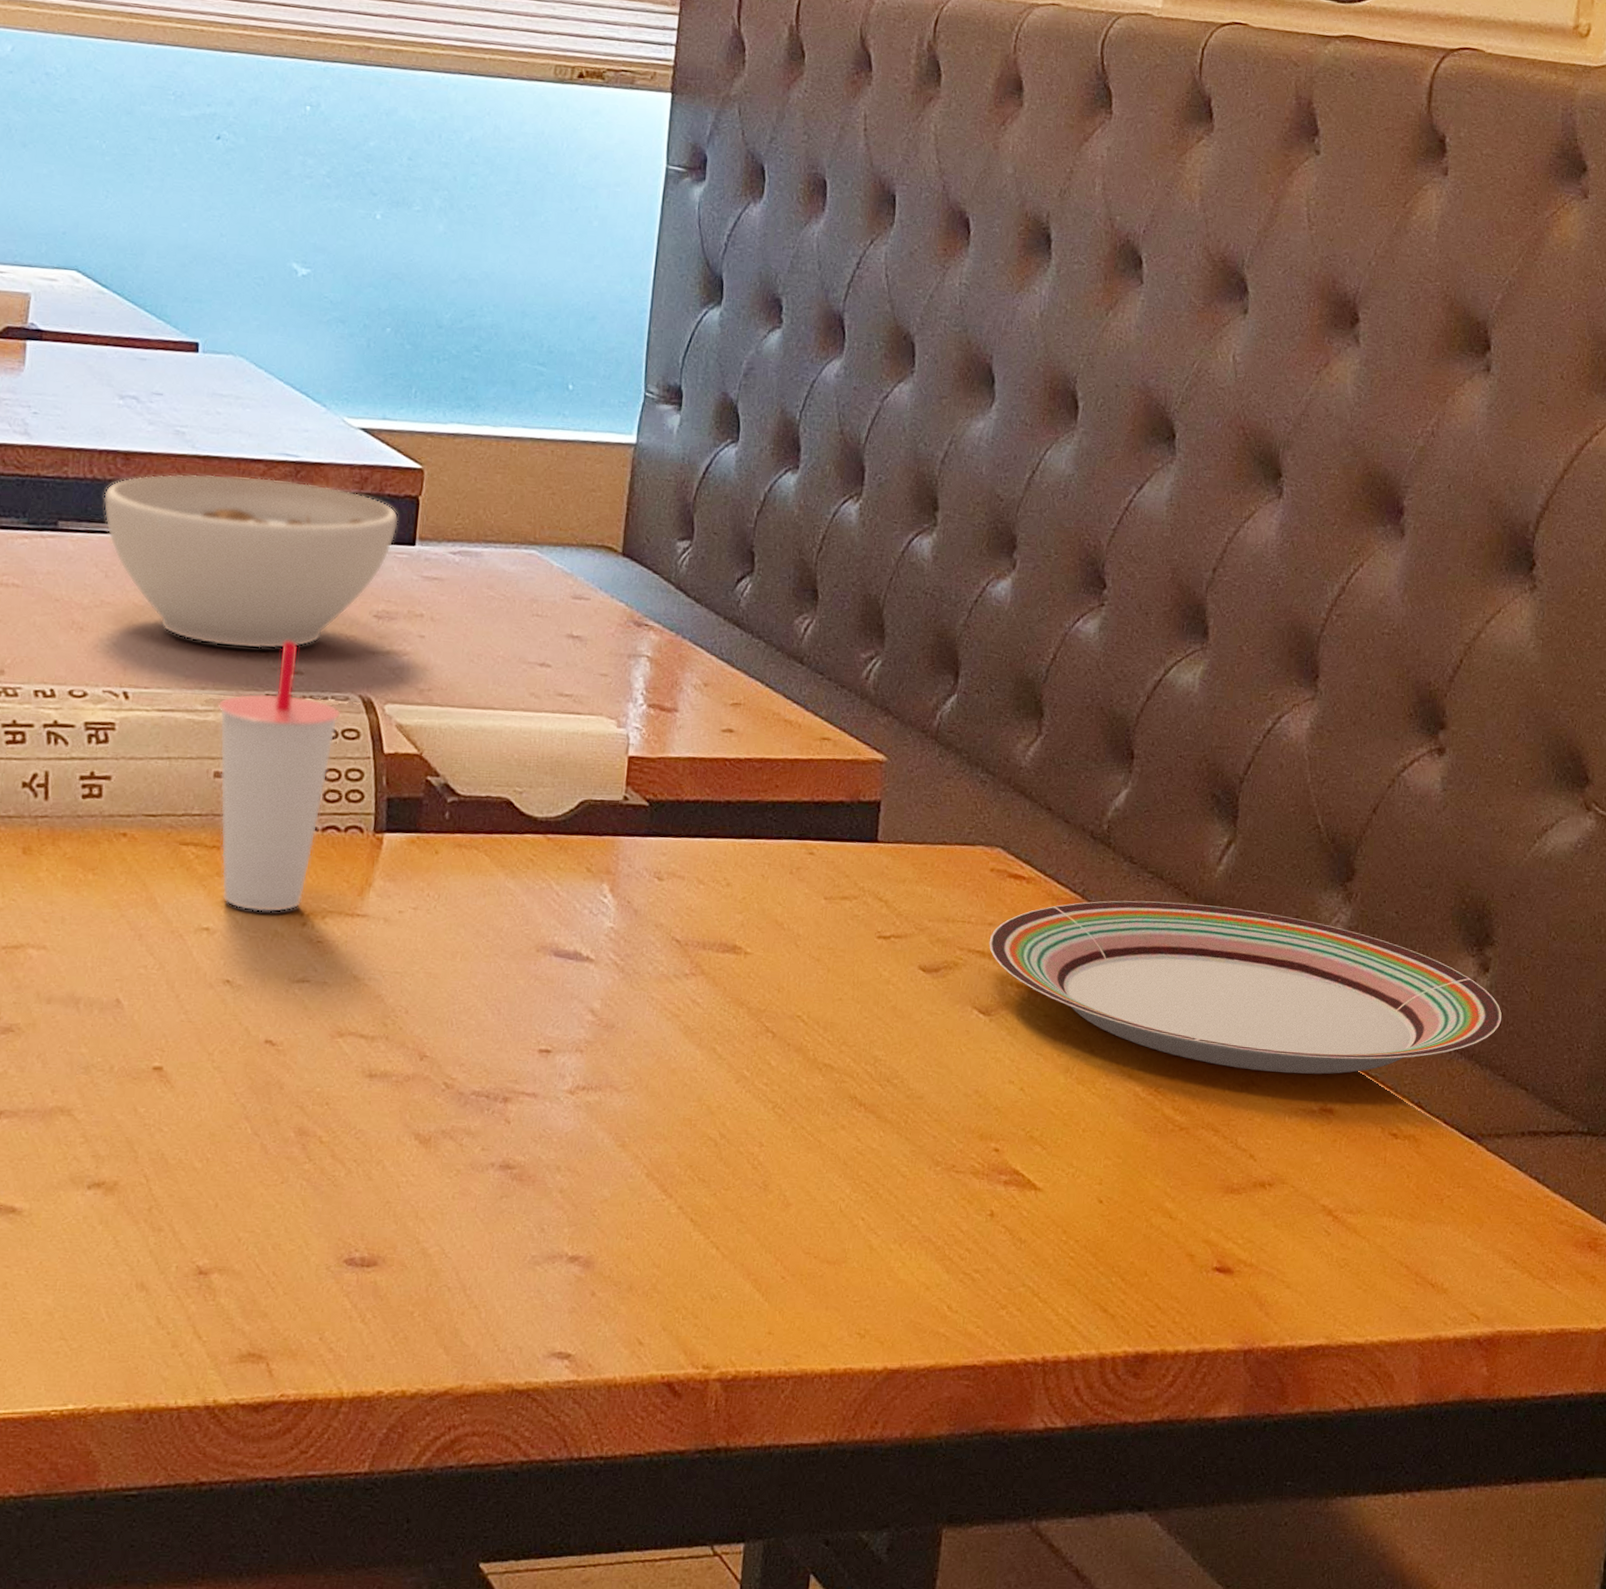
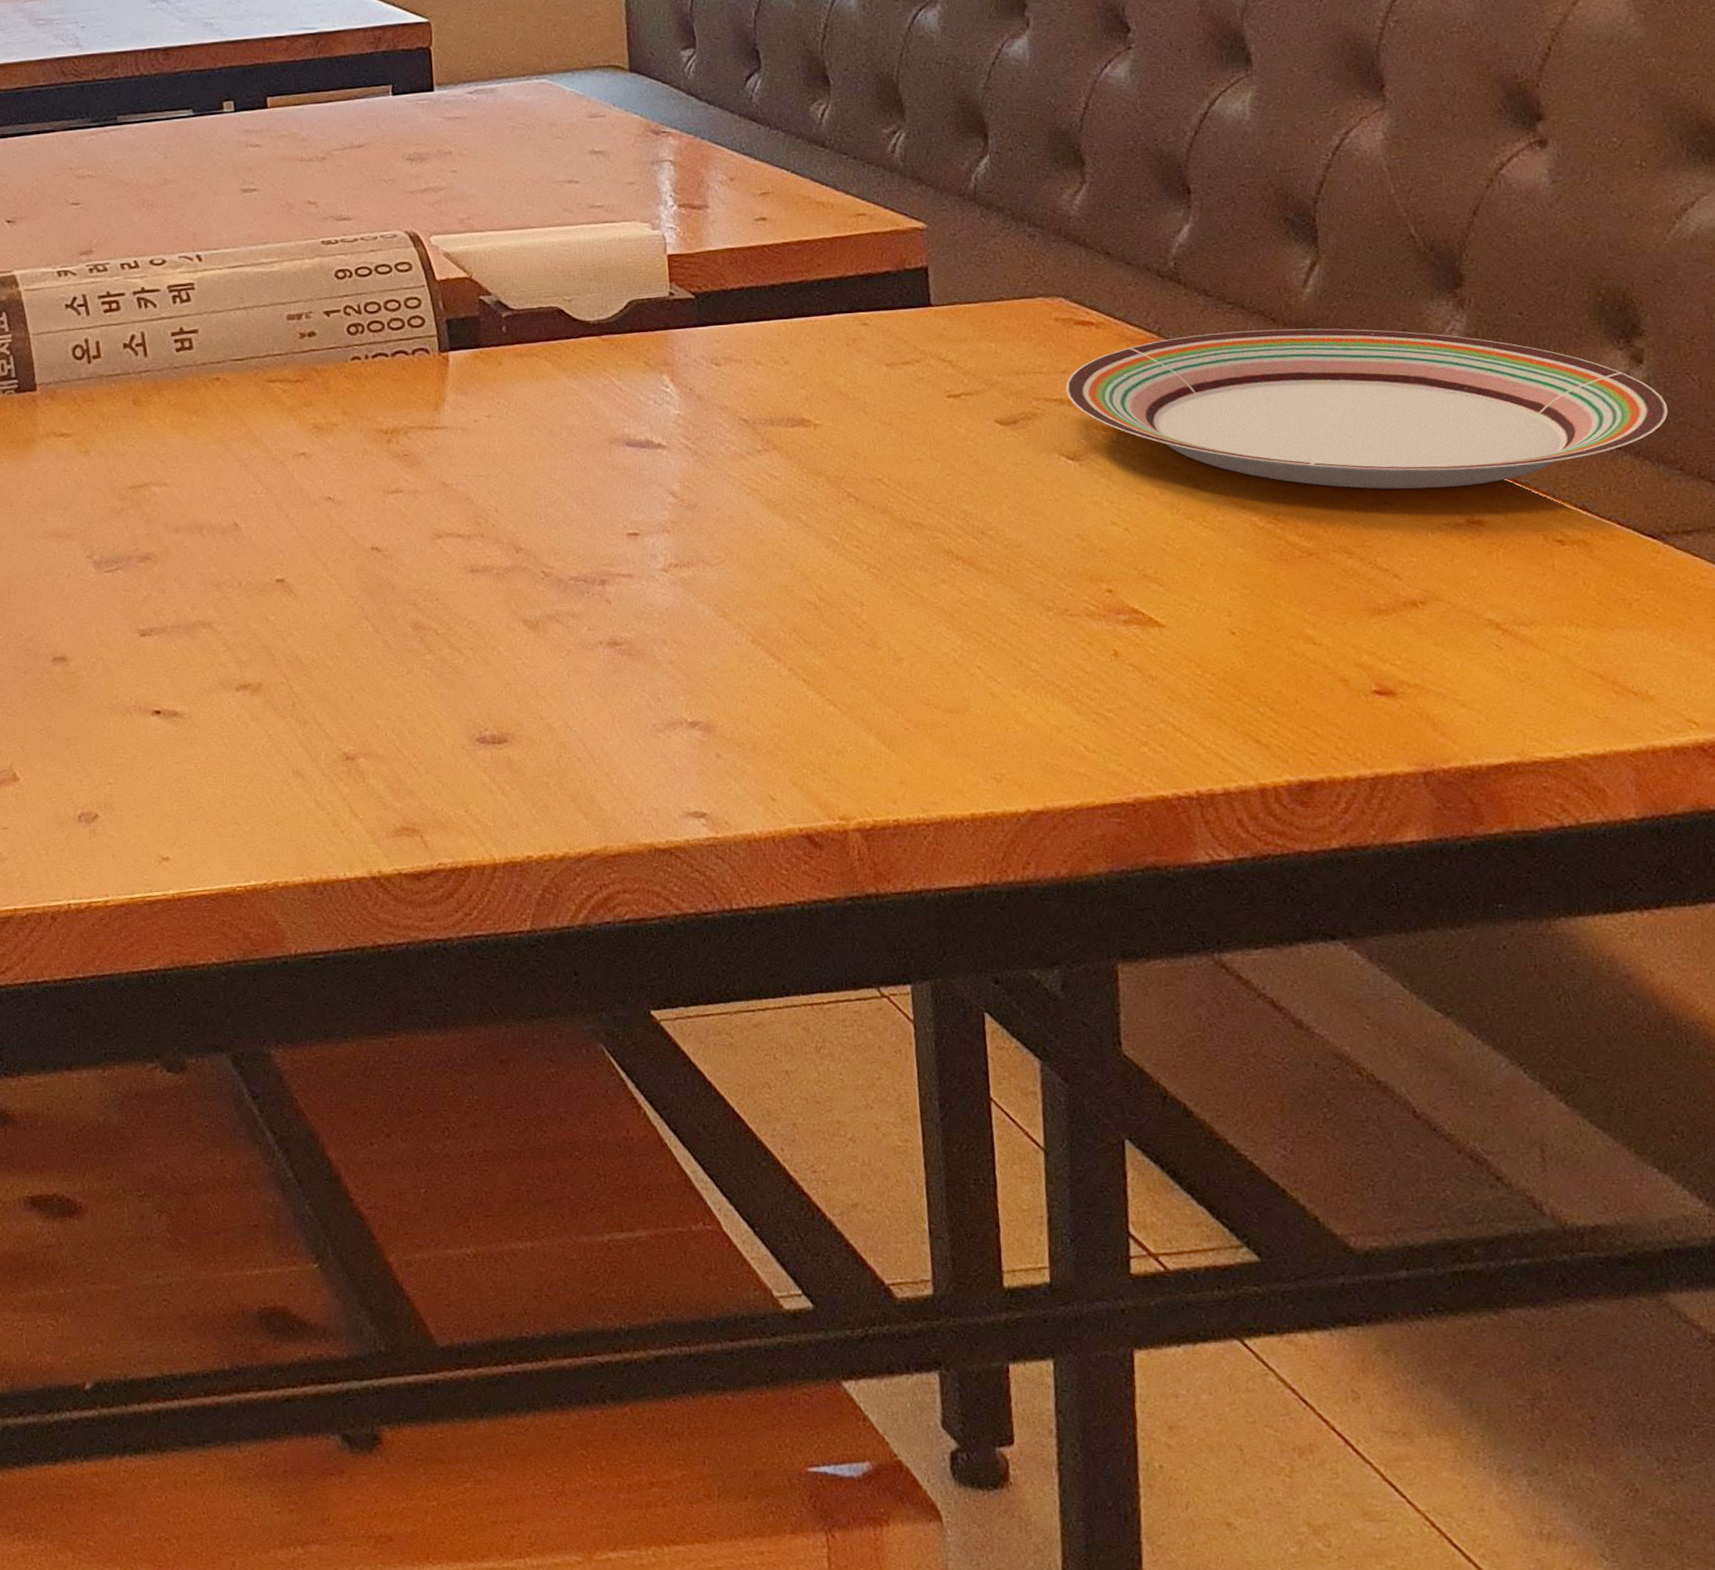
soup bowl: present [103,473,399,649] -> none [152,50,415,204]
cup: present [218,641,341,913] -> none [280,192,392,434]

